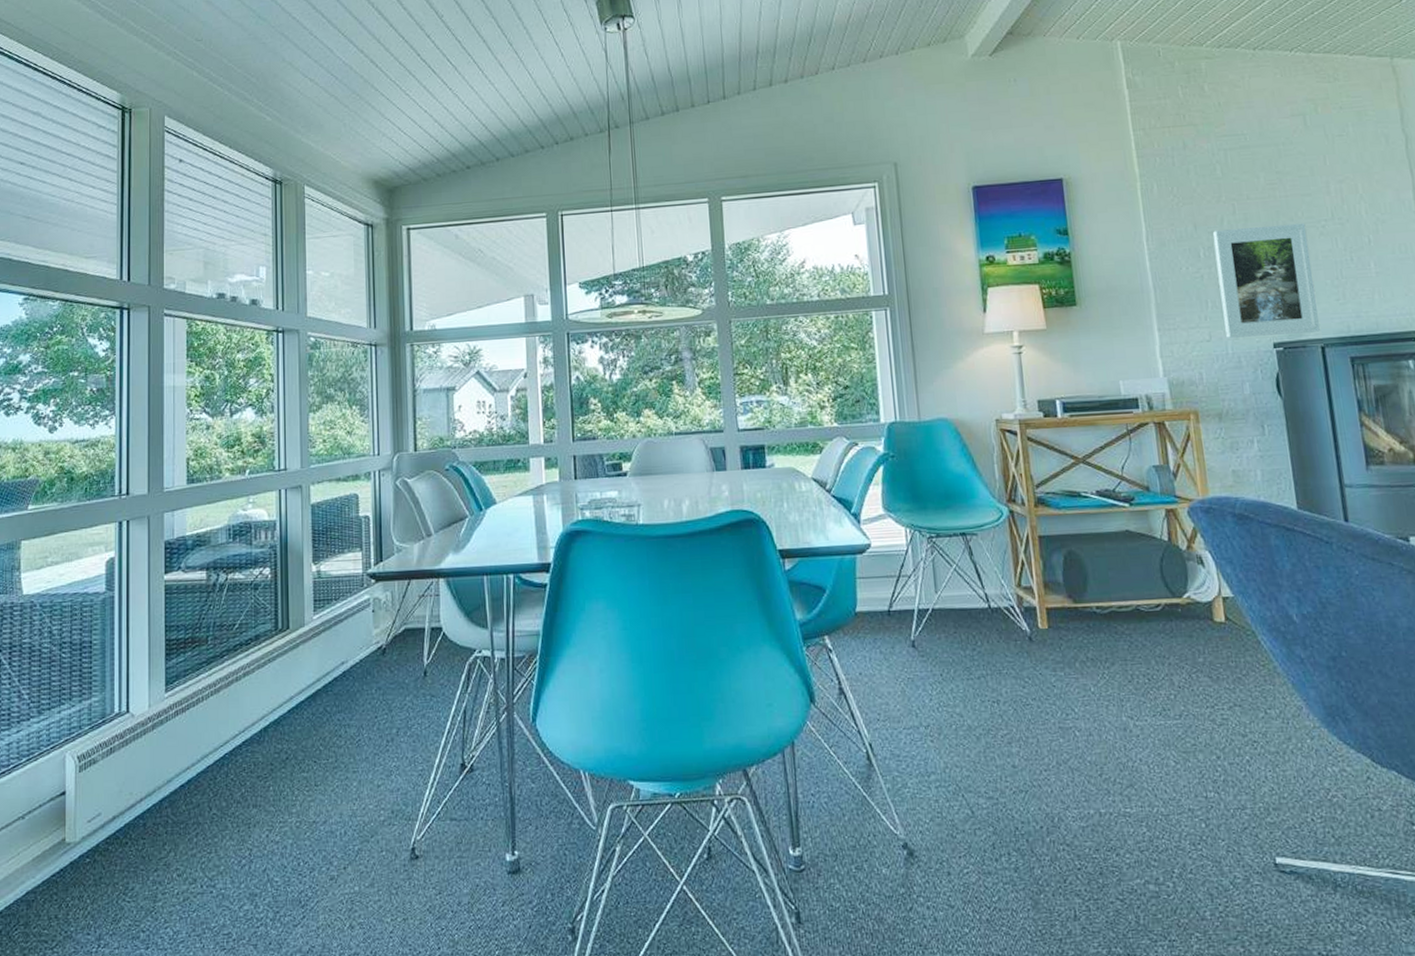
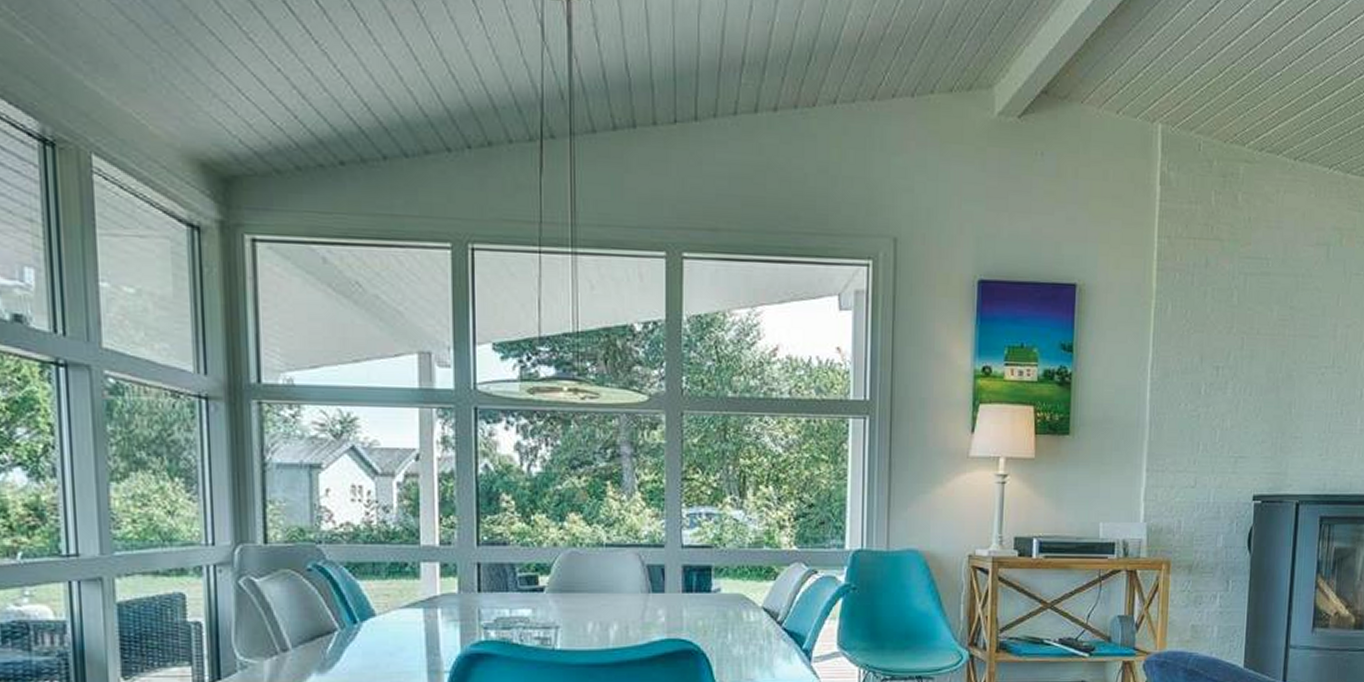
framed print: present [1212,223,1320,338] -> none [1211,366,1307,487]

